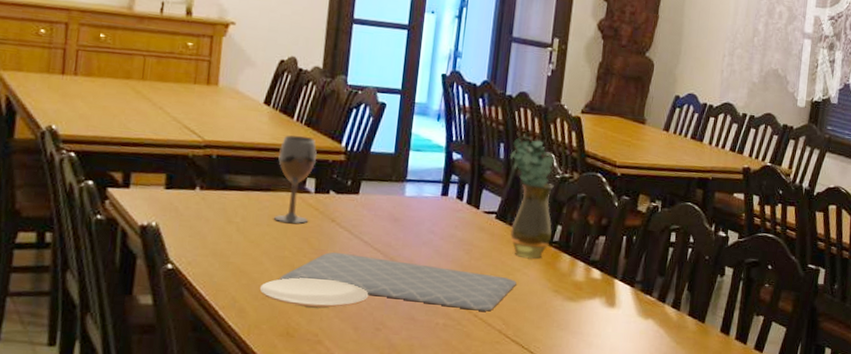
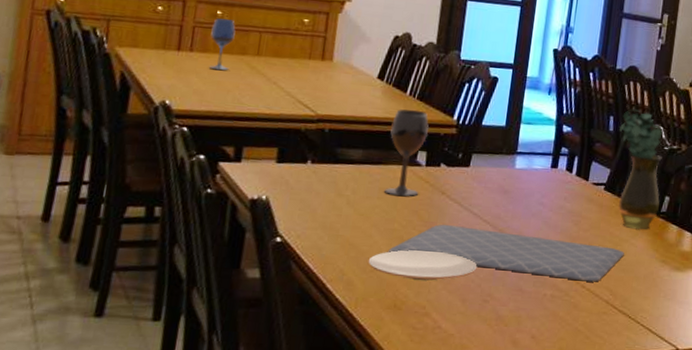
wineglass: none [94,41,119,95] -> present [210,18,236,71]

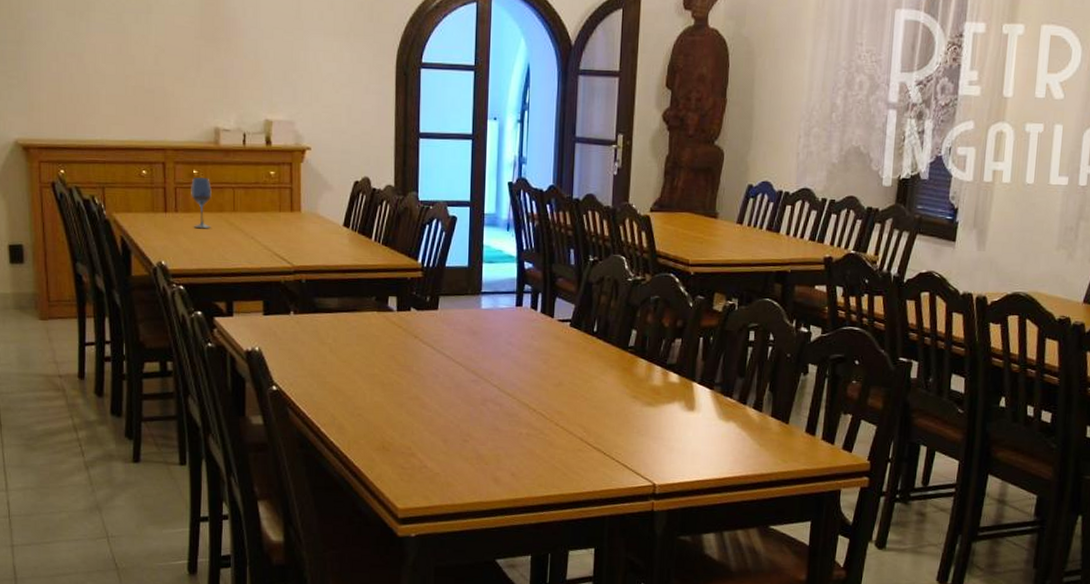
plate: present [368,249,478,281] -> none [355,393,455,423]
wine glass: present [385,109,429,196] -> none [361,255,396,341]
placemat: present [388,224,624,282] -> none [372,367,595,420]
vase: present [618,105,663,230] -> none [581,236,627,366]

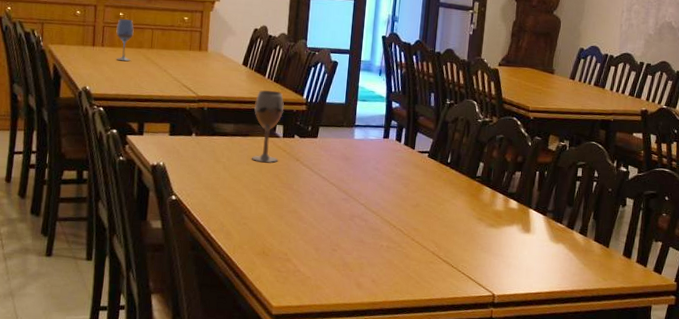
wine glass: none [361,255,396,341] -> present [252,90,284,163]

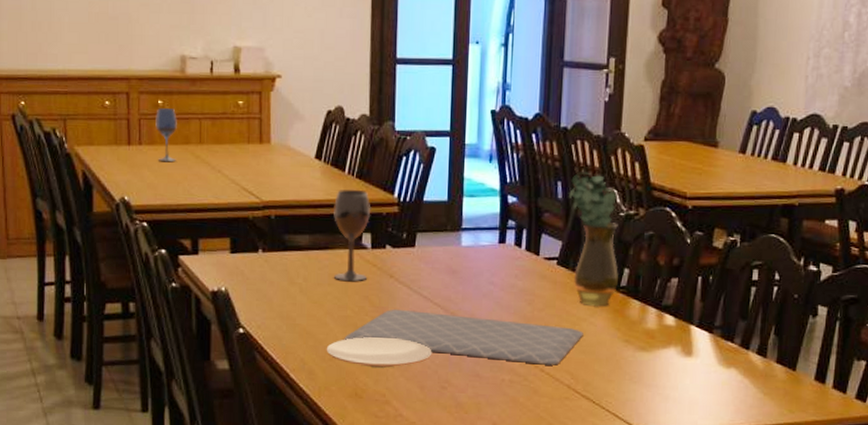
plate: none [241,207,327,232] -> present [326,336,432,368]
placemat: none [257,185,447,236] -> present [344,309,583,365]
vase: none [439,83,477,191] -> present [569,168,618,307]

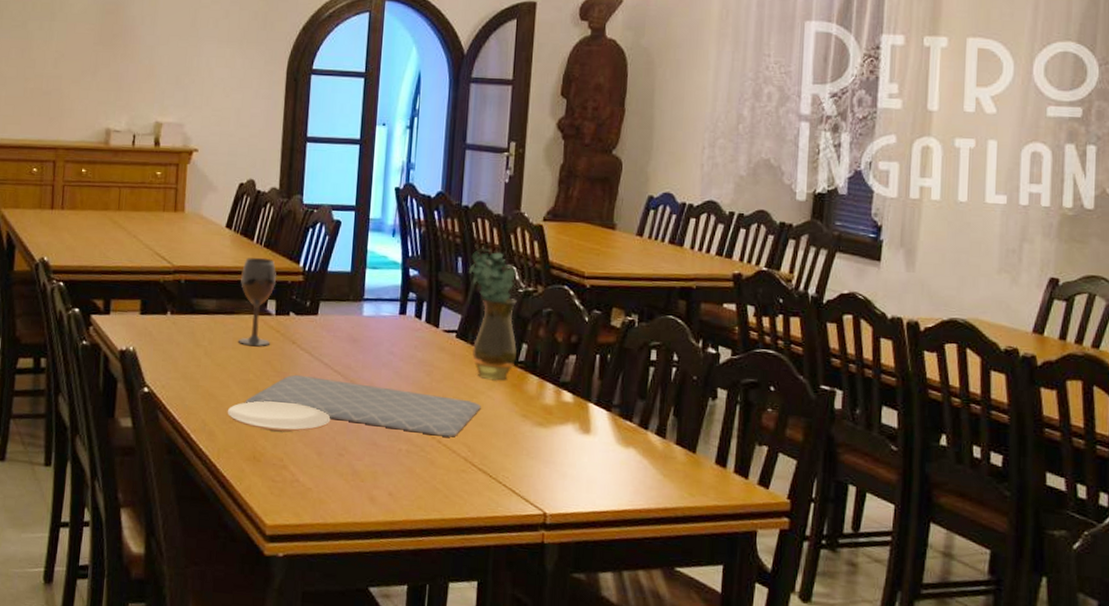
wineglass: present [155,108,177,162] -> none [78,176,98,227]

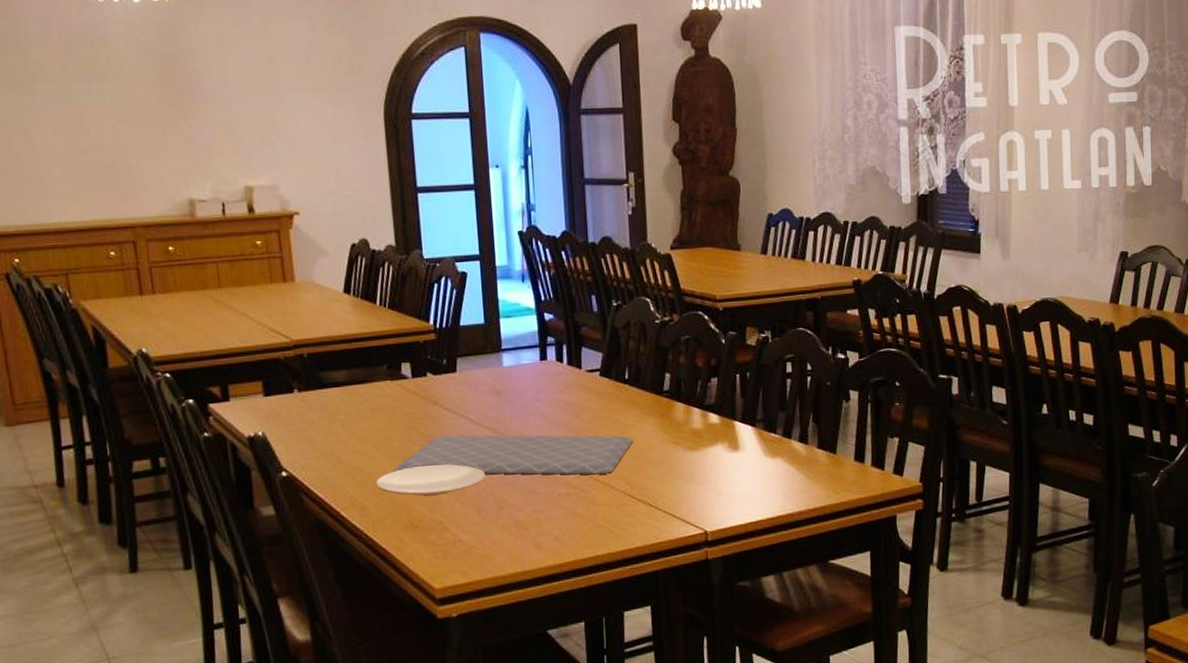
wine glass: present [239,257,276,346] -> none [368,320,410,413]
vase: present [469,244,517,381] -> none [604,280,661,413]

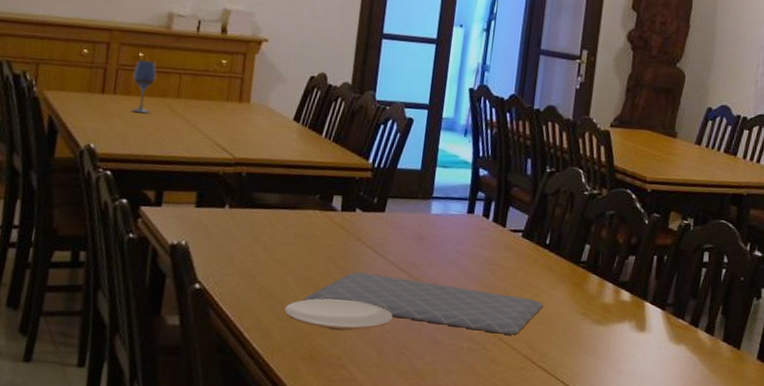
wineglass: none [168,254,195,310] -> present [132,60,157,114]

